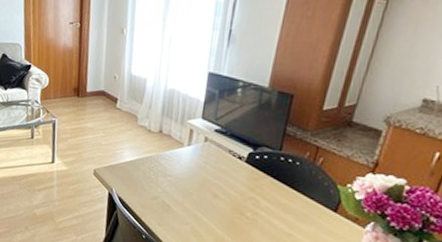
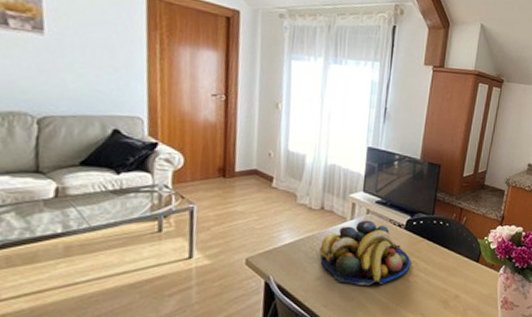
fruit bowl: none [156,147,251,215] -> present [319,220,411,286]

